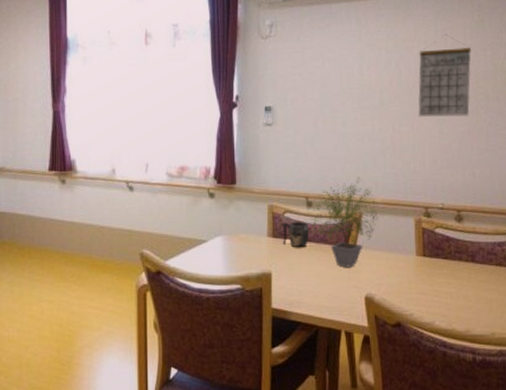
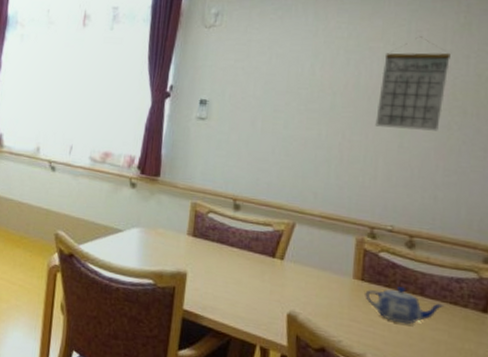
mug: present [281,222,310,247] -> none [203,222,234,251]
potted plant: present [311,177,384,267] -> none [236,184,321,280]
teapot: none [427,256,492,290] -> present [365,286,445,325]

